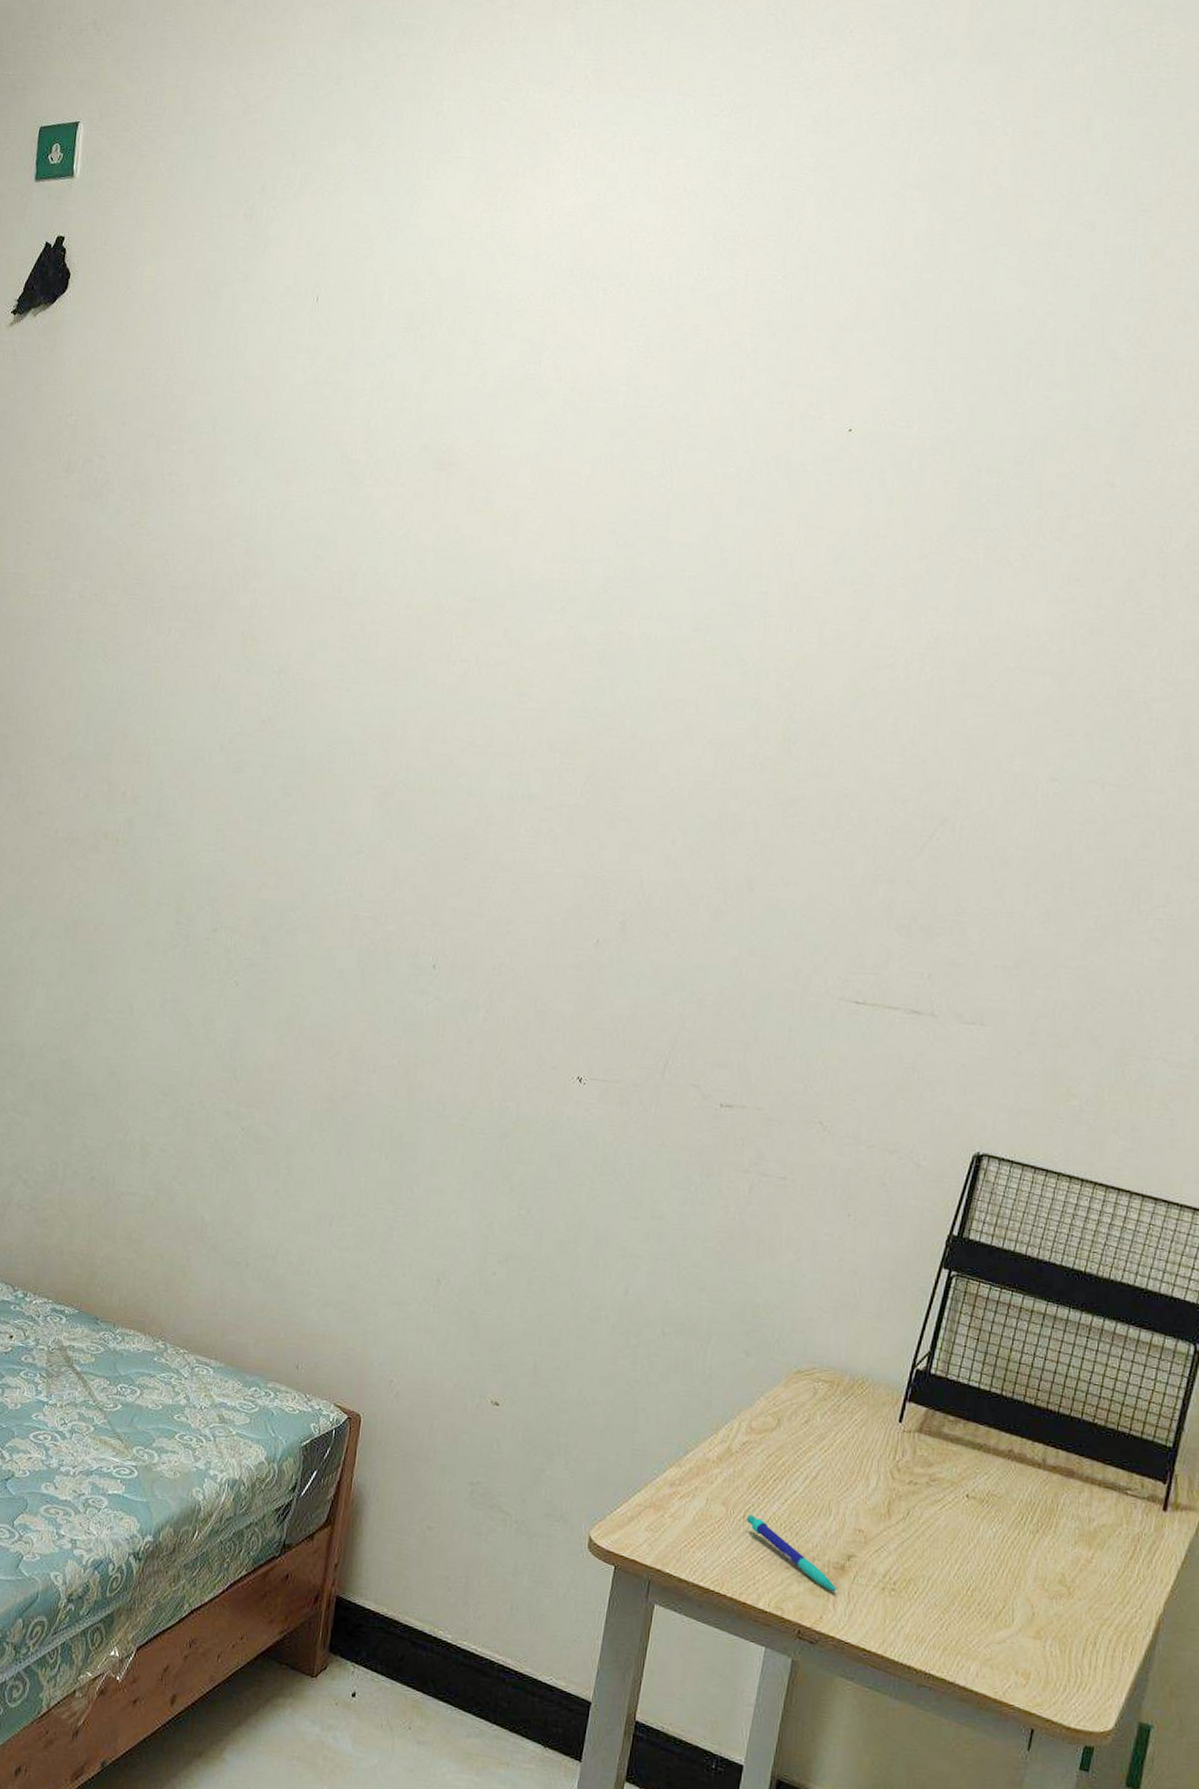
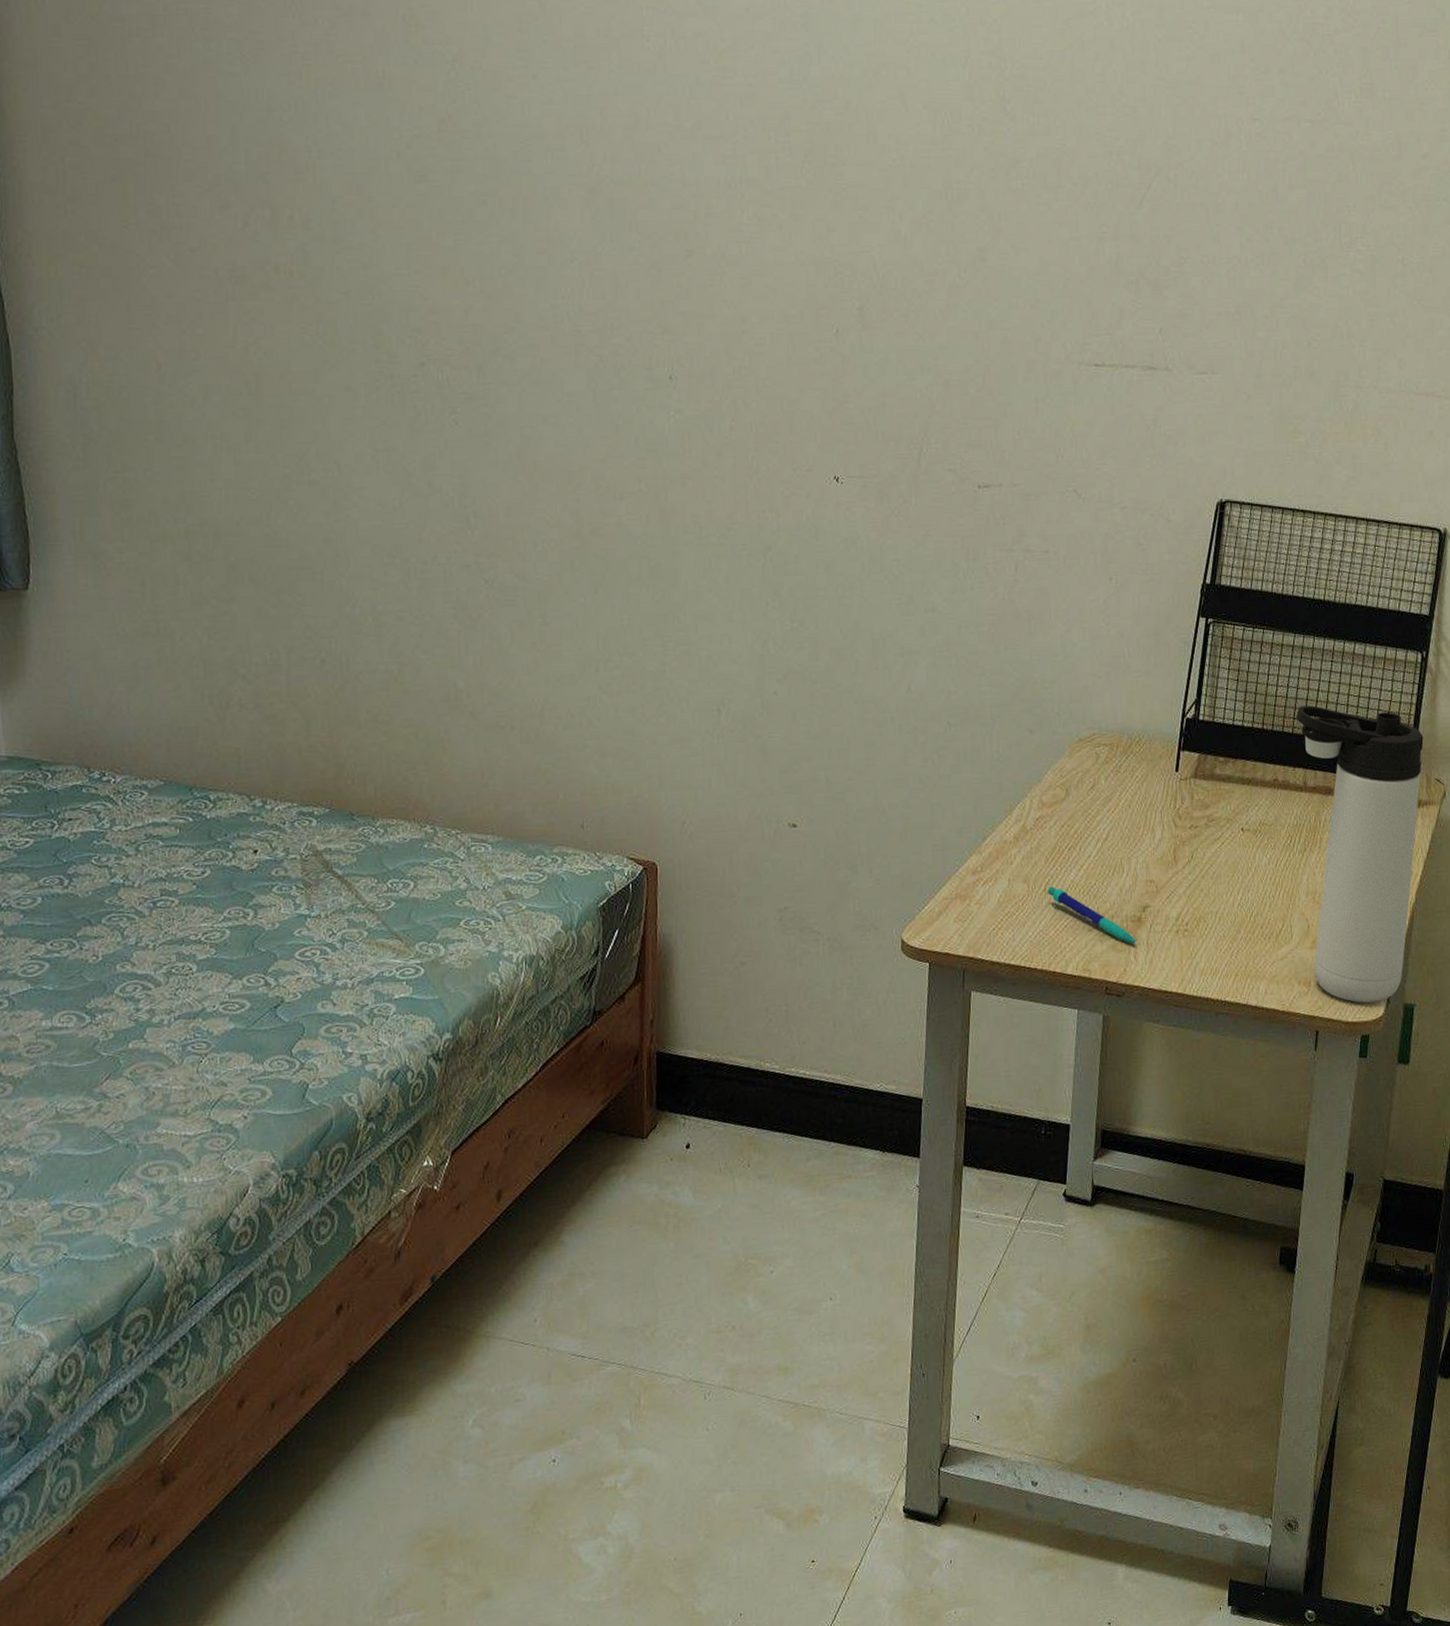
thermos bottle: none [1035,1378,1189,1714] -> present [1295,705,1424,1003]

